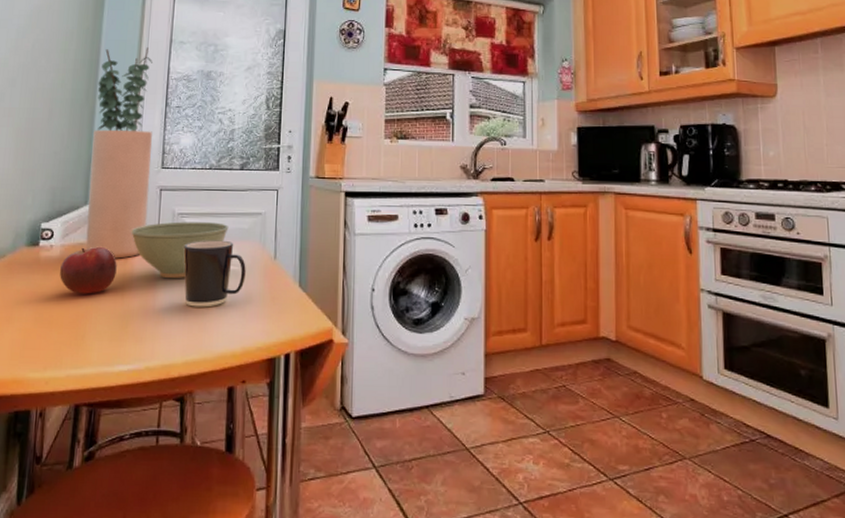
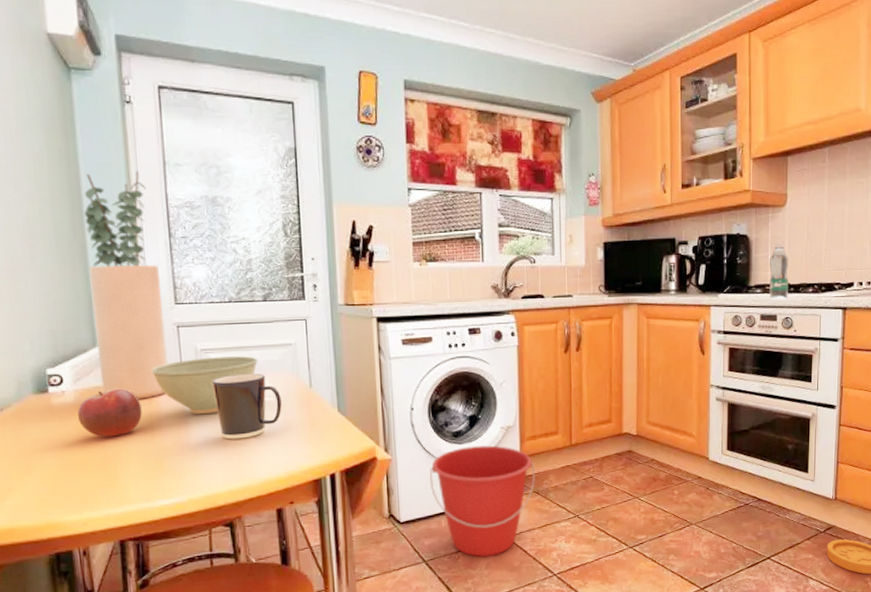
bucket: none [386,337,500,471] -> present [429,445,535,557]
bottle: none [762,133,787,198] -> present [769,241,789,301]

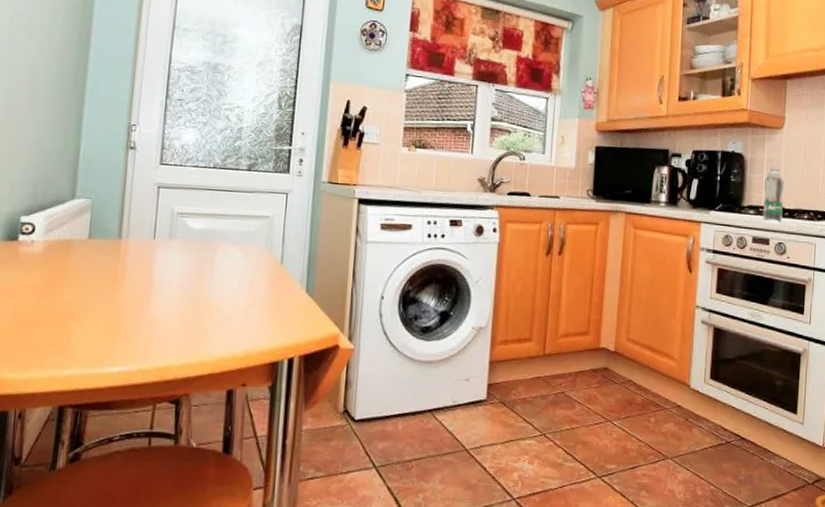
fruit: present [78,388,142,437] -> none [42,243,108,294]
vase: present [84,171,168,399] -> none [71,31,152,258]
bowl: present [151,356,258,415] -> none [124,221,233,281]
mug: present [212,373,282,440] -> none [182,241,251,310]
bucket: present [429,445,535,557] -> none [391,344,504,470]

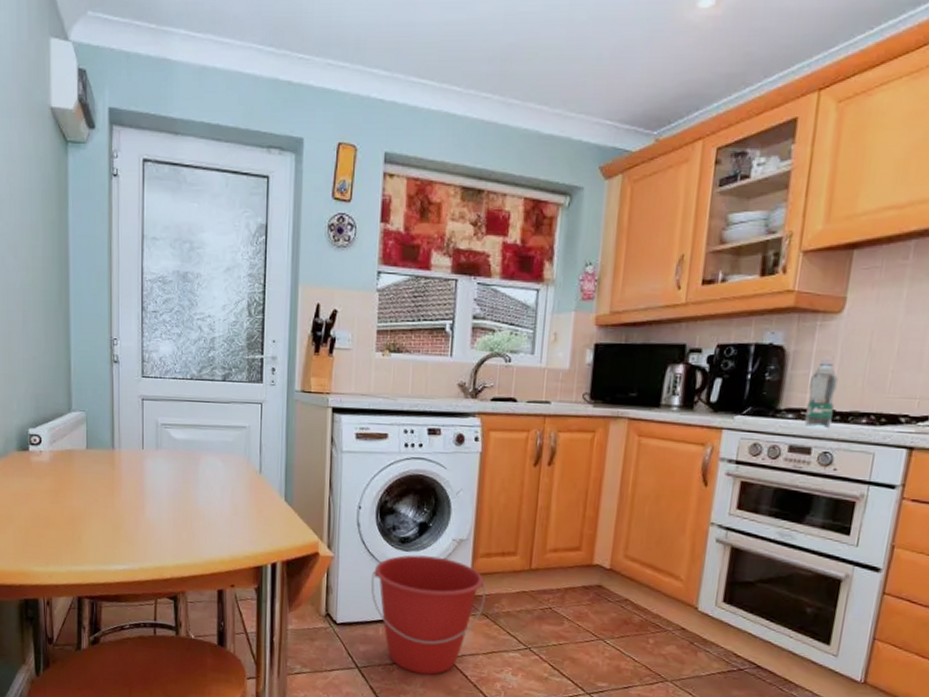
bucket: none [391,344,504,470] -> present [370,555,486,676]

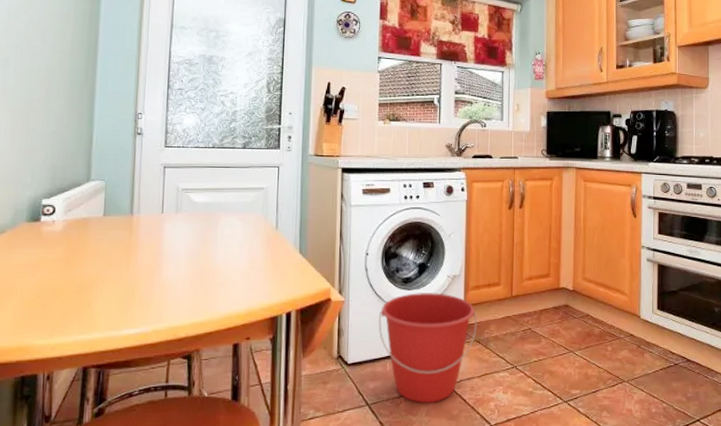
bottle: present [804,356,838,431] -> none [695,118,712,171]

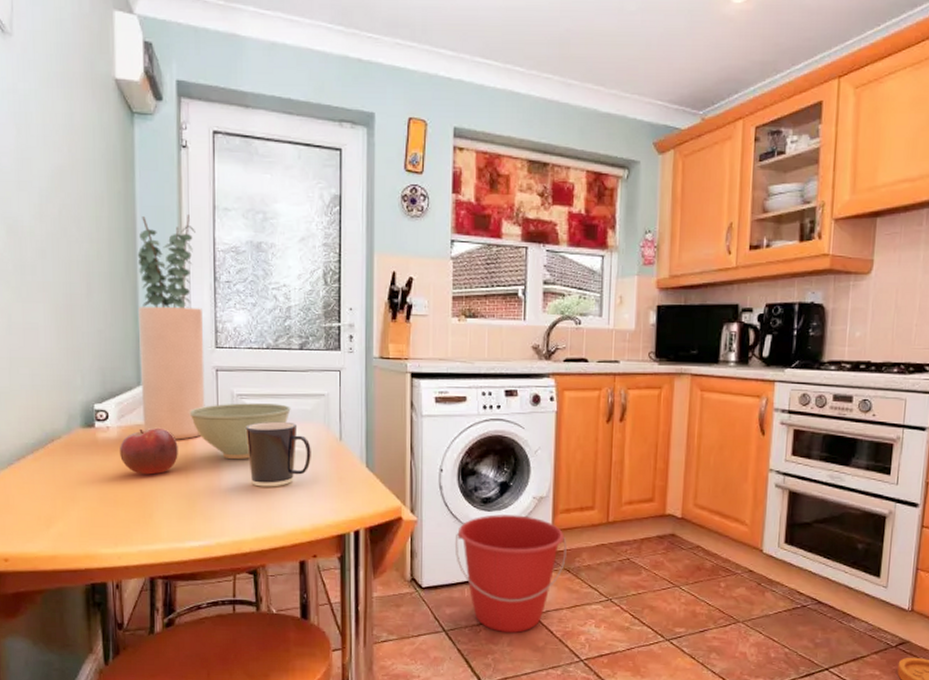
fruit: none [63,220,122,266] -> present [120,427,178,475]
vase: none [89,31,155,232] -> present [137,214,205,440]
bowl: none [135,196,232,249] -> present [189,403,291,460]
mug: none [188,213,249,274] -> present [245,421,311,487]

